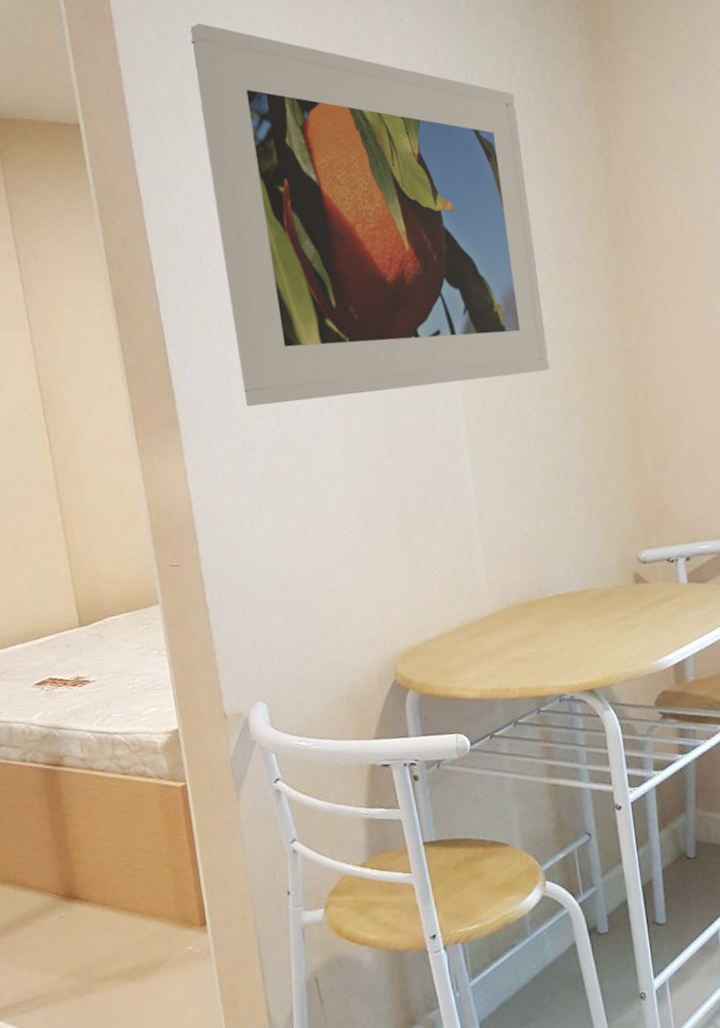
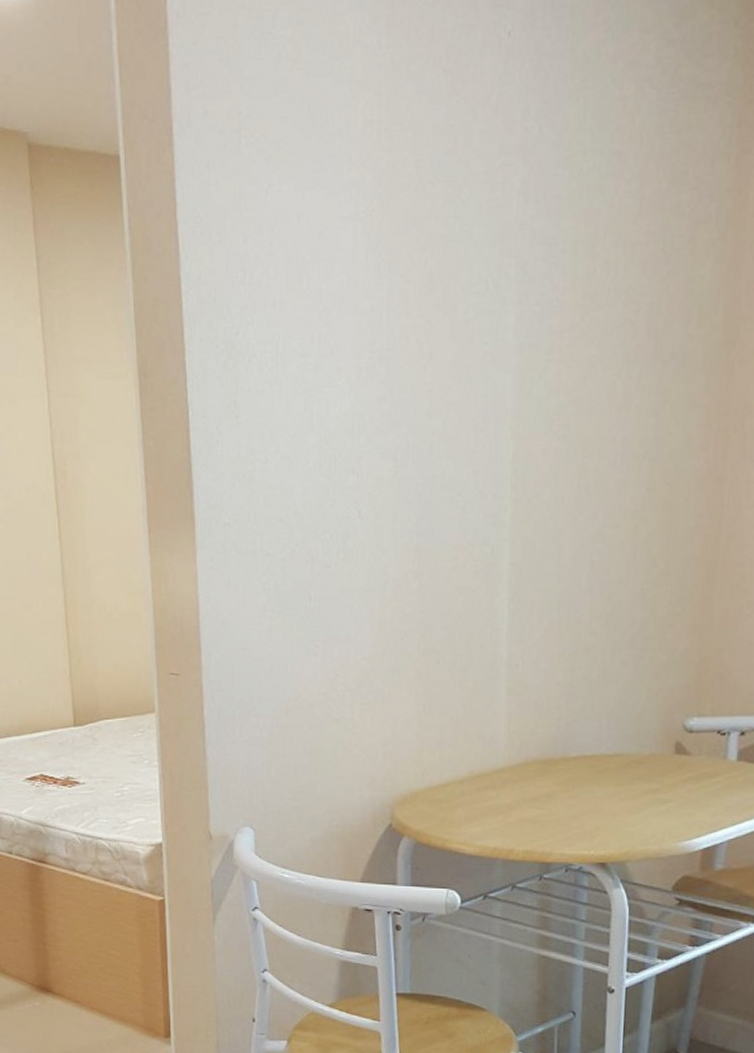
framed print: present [189,23,549,407] -> none [253,31,634,507]

